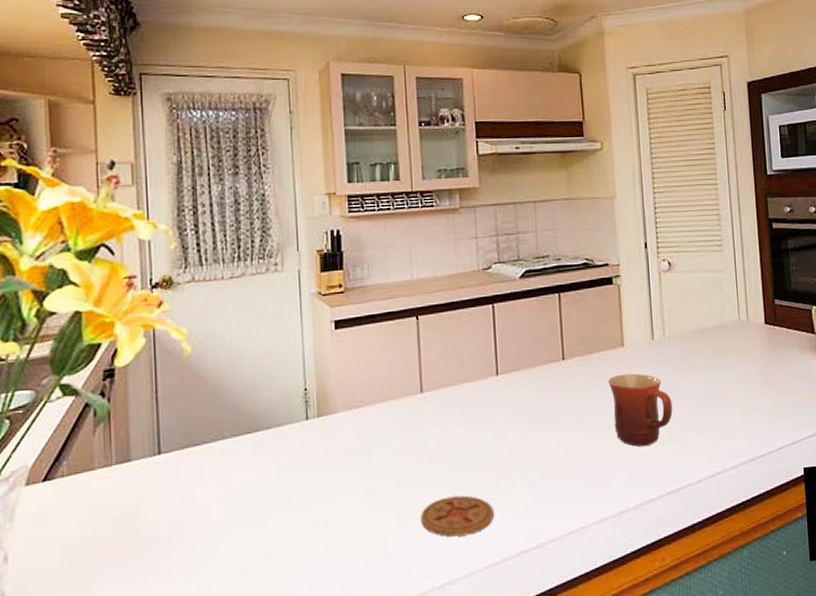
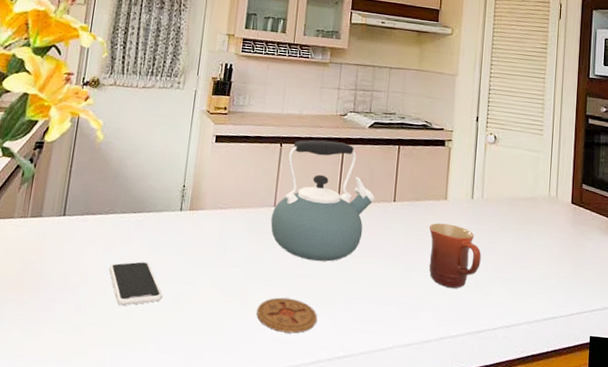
smartphone: none [230,489,303,546] -> present [109,261,163,306]
kettle: none [419,301,540,447] -> present [270,139,375,262]

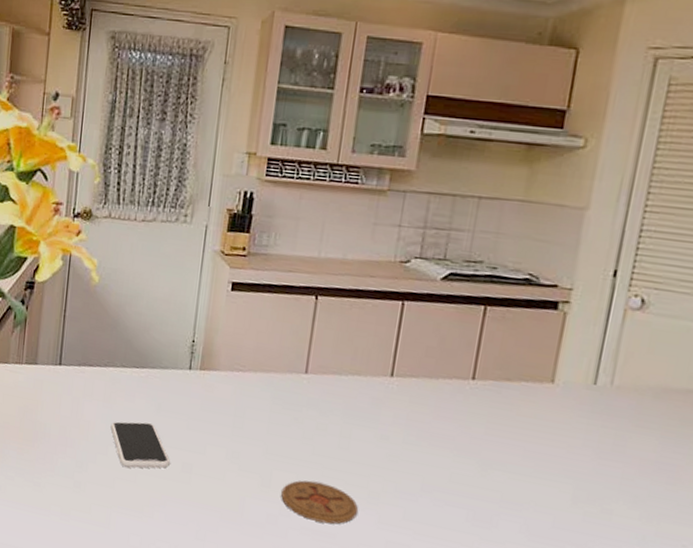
kettle: present [270,139,375,262] -> none [300,292,445,446]
mug: present [429,223,481,289] -> none [518,412,602,499]

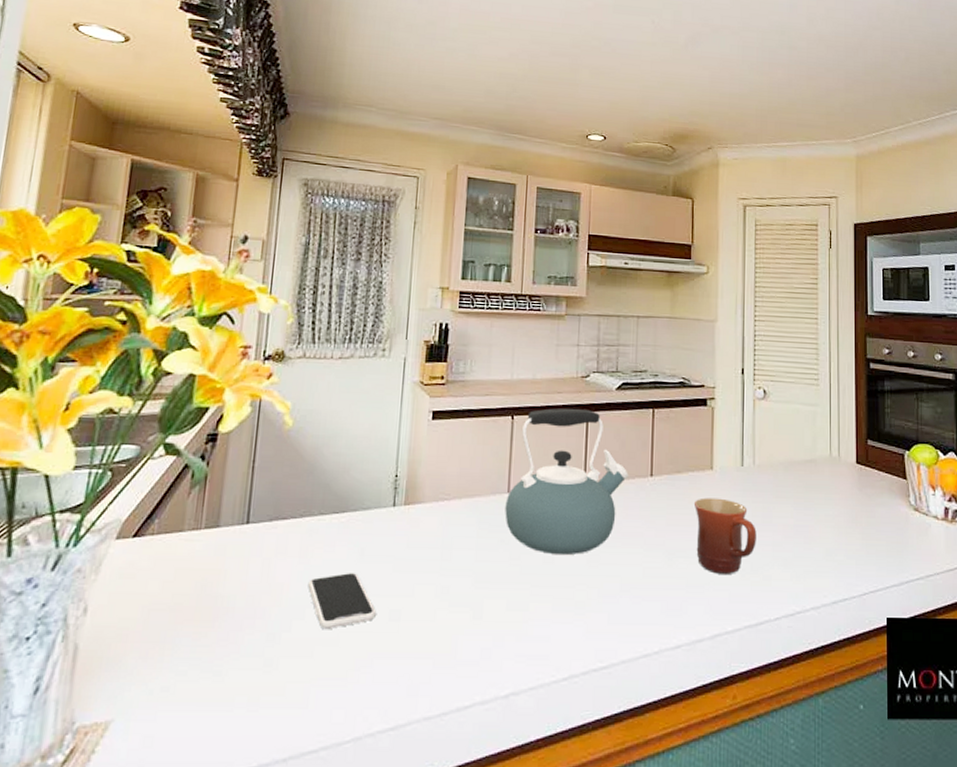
coaster: present [281,480,358,524] -> none [493,602,567,645]
kettle: none [300,292,445,446] -> present [505,408,629,554]
mug: none [518,412,602,499] -> present [693,497,757,574]

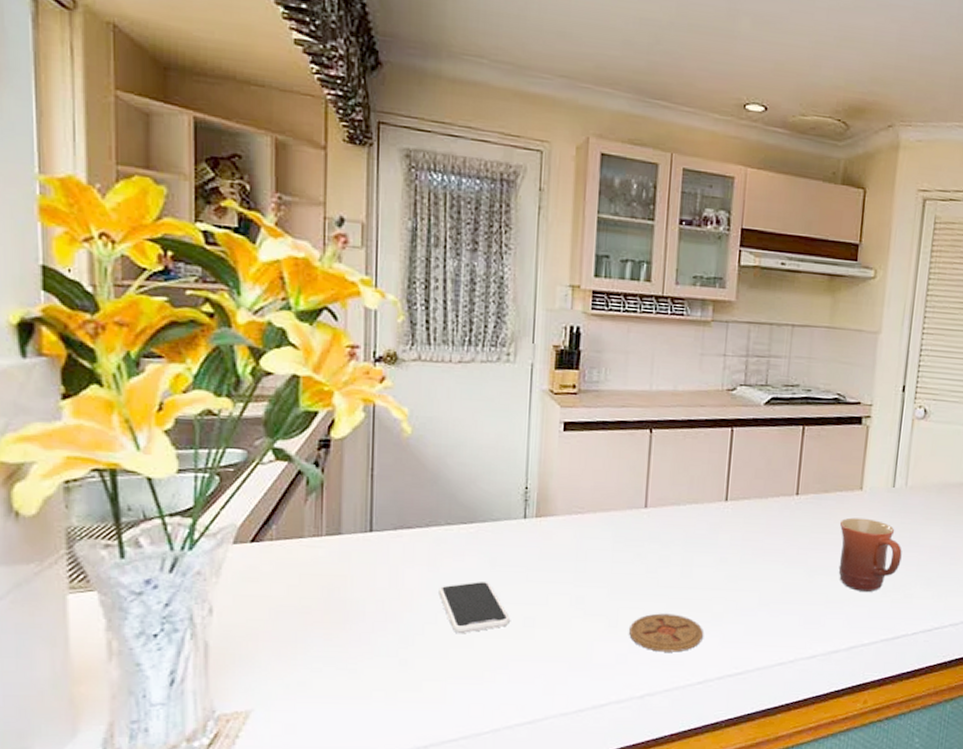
coaster: none [493,602,567,645] -> present [629,613,703,652]
kettle: present [505,408,629,554] -> none [641,422,773,569]

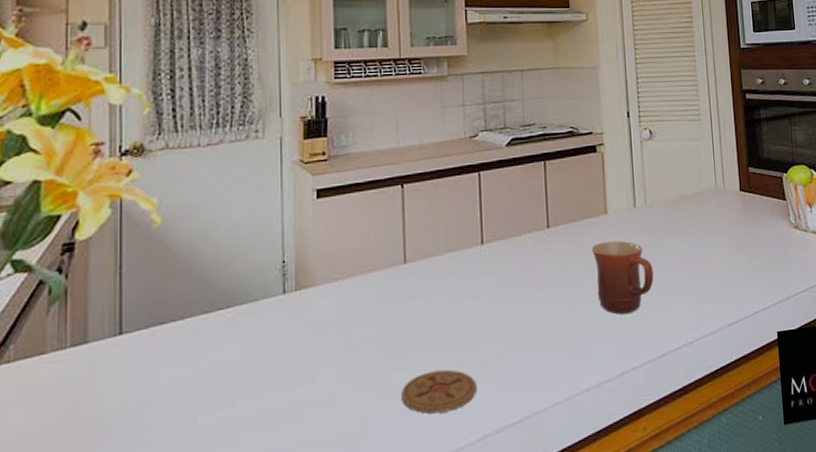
smartphone: present [438,582,510,633] -> none [197,369,275,432]

